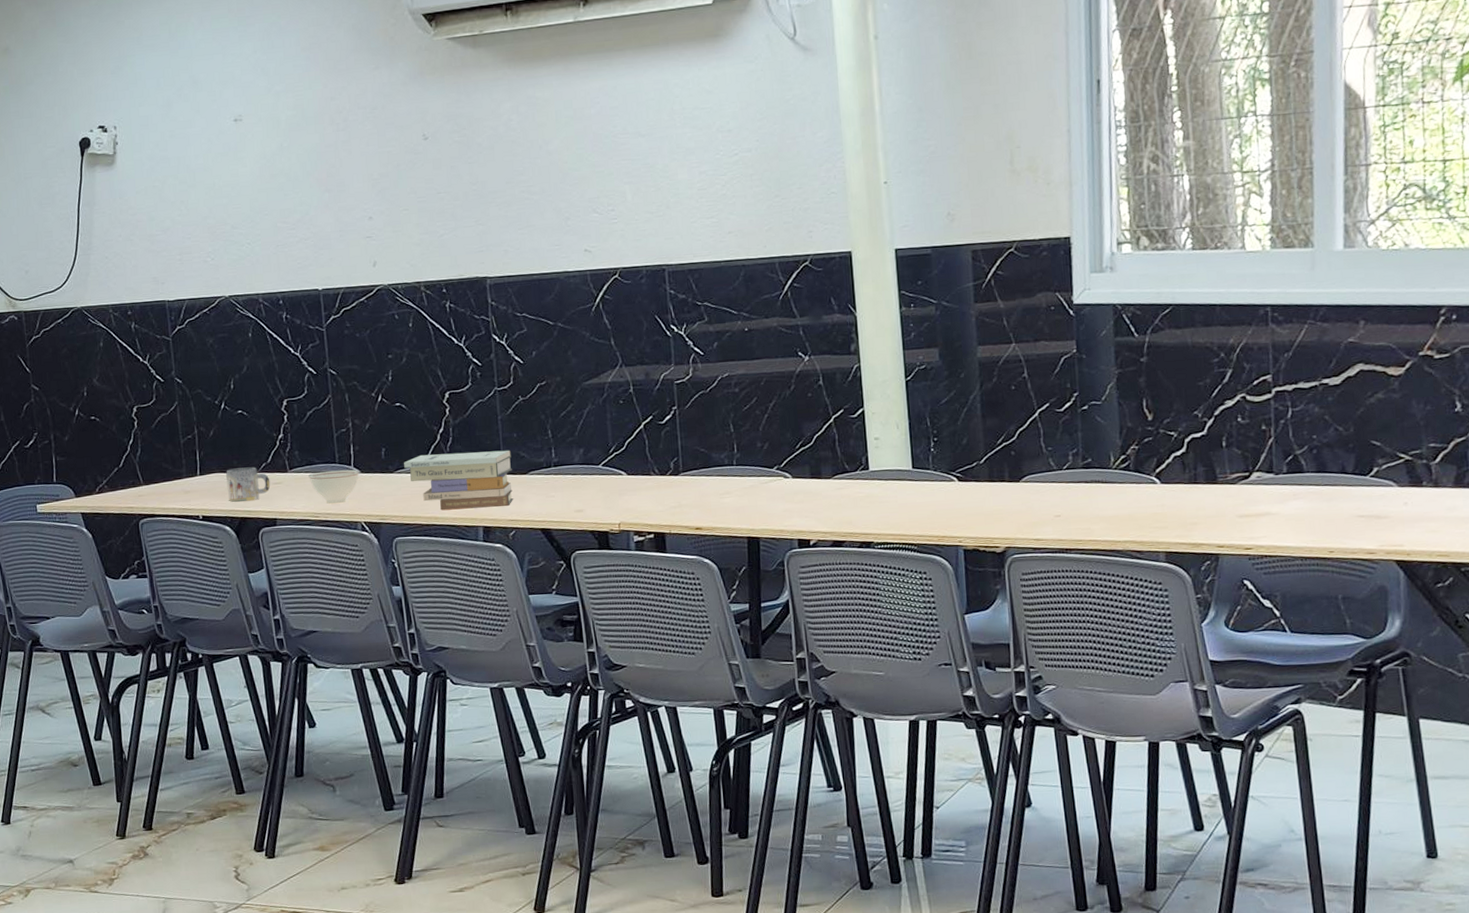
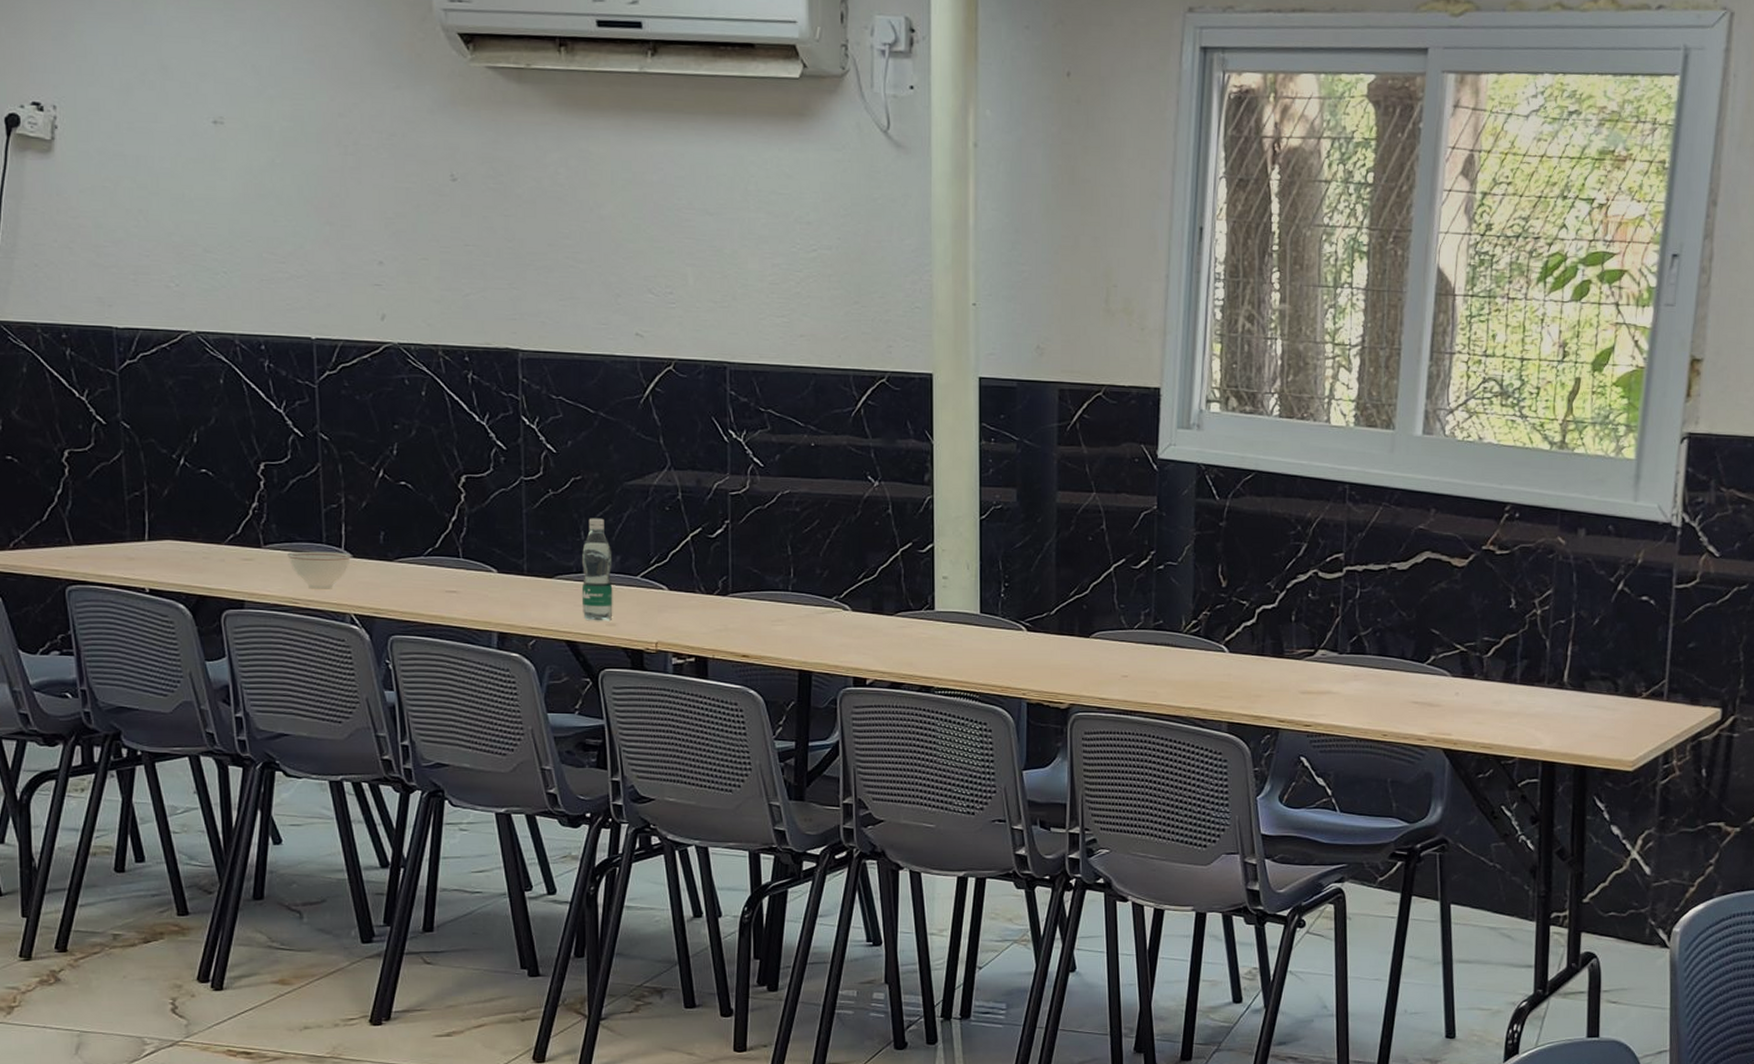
mug: present [226,467,271,502] -> none [182,536,239,577]
books: present [404,450,513,511] -> none [407,543,536,611]
bottle: none [550,417,580,511] -> present [581,518,613,623]

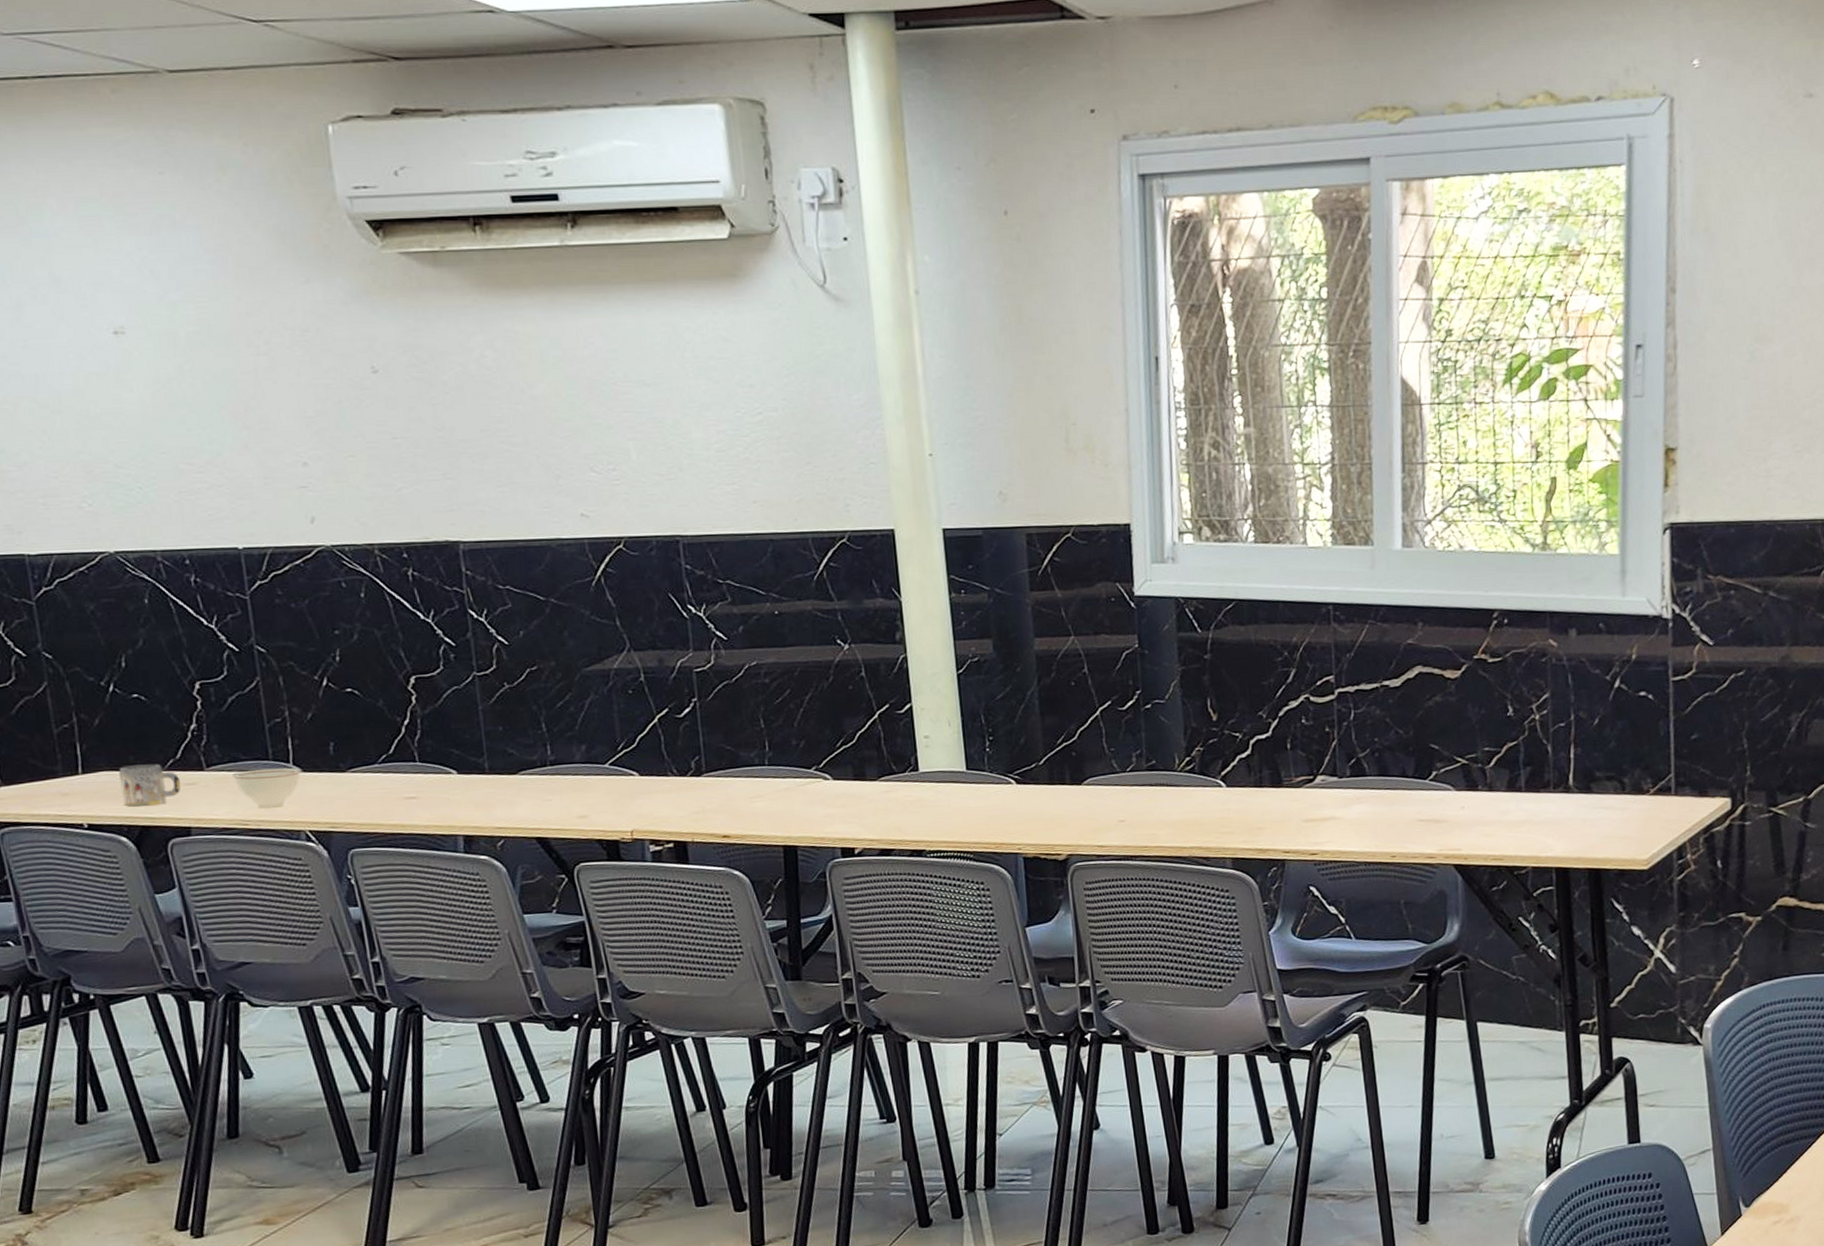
mug: none [182,536,239,577] -> present [119,764,181,807]
bottle: present [581,518,613,623] -> none [544,708,584,817]

